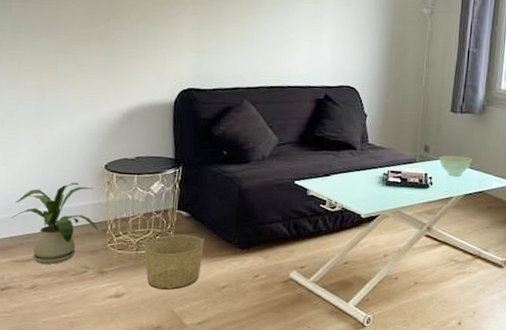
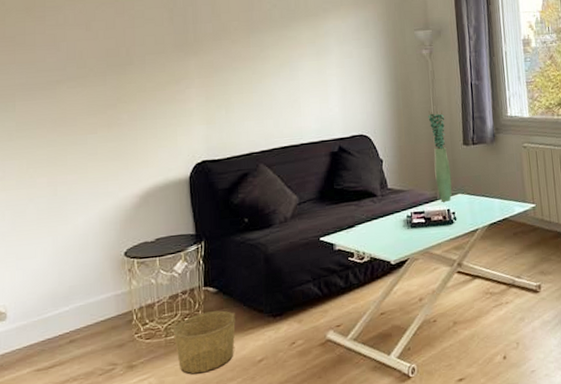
house plant: present [11,182,98,264] -> none [29,275,123,368]
vase: none [417,72,436,166] -> present [428,111,452,202]
bowl: present [438,155,472,177] -> none [458,186,491,208]

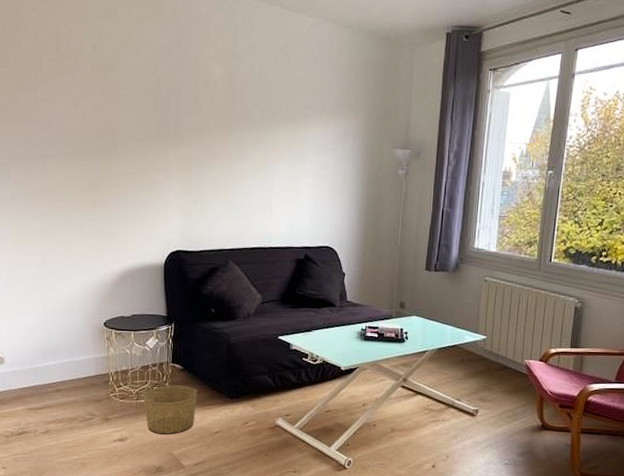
vase: present [428,111,452,202] -> none [393,232,411,321]

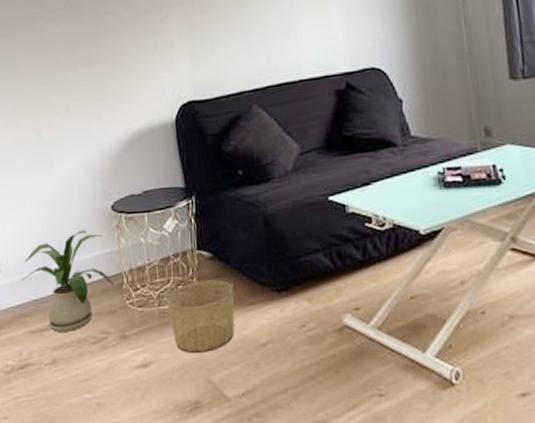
house plant: none [23,338,101,412] -> present [22,230,113,332]

